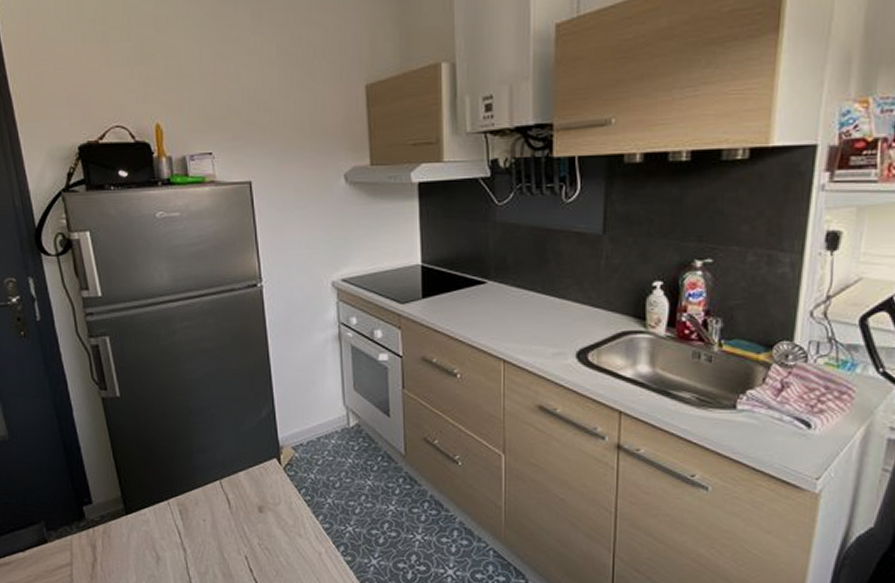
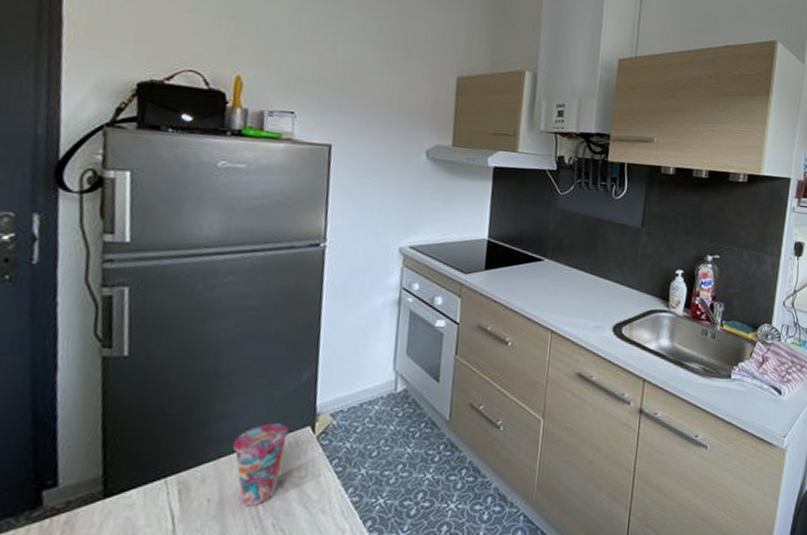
cup: none [215,455,259,526] -> present [233,423,290,505]

